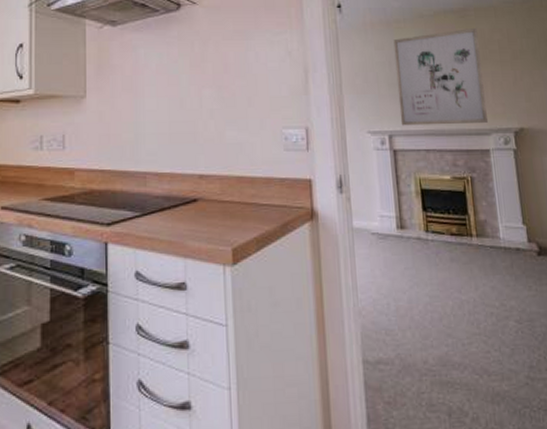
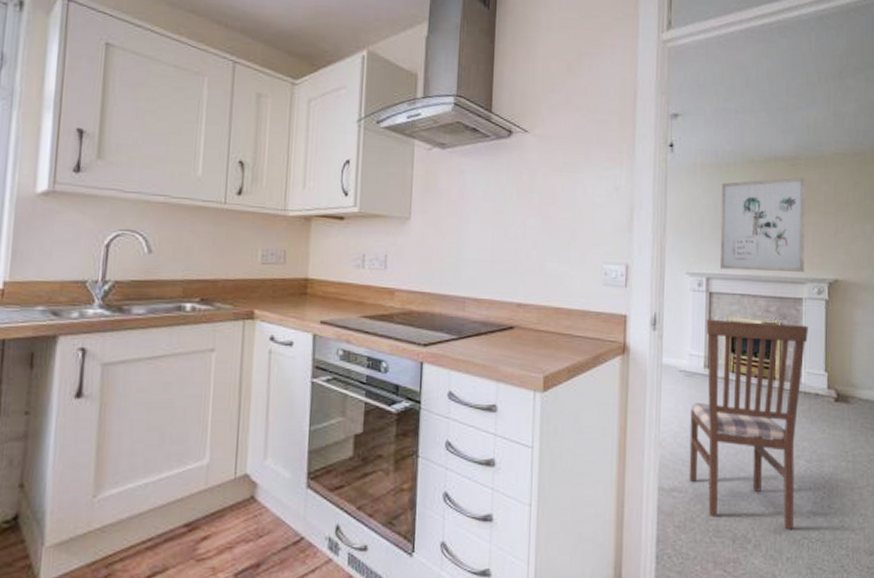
dining chair: none [387,177,513,399] -> present [689,319,808,530]

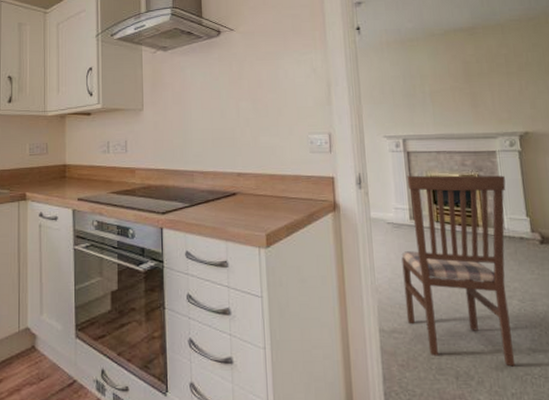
wall art: present [719,177,806,272] -> none [407,44,494,131]

